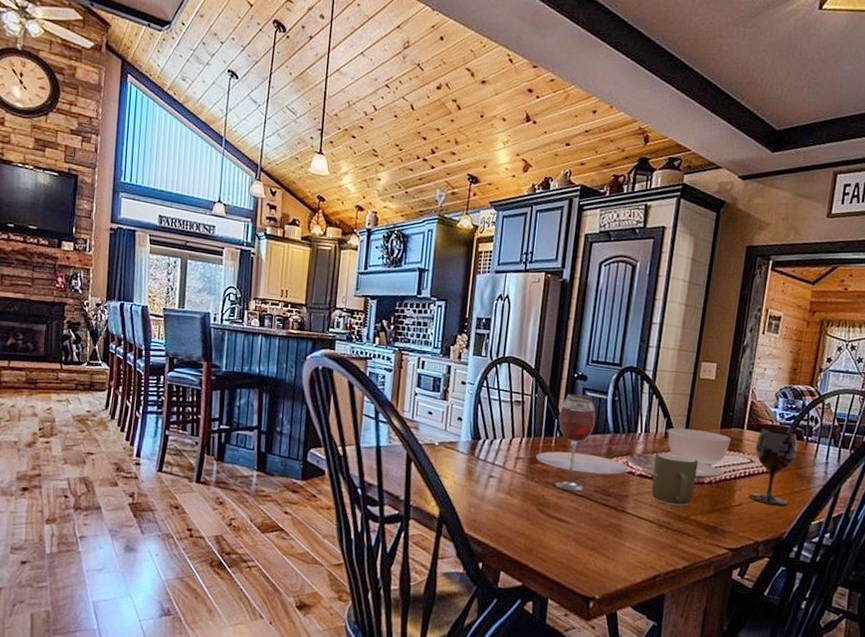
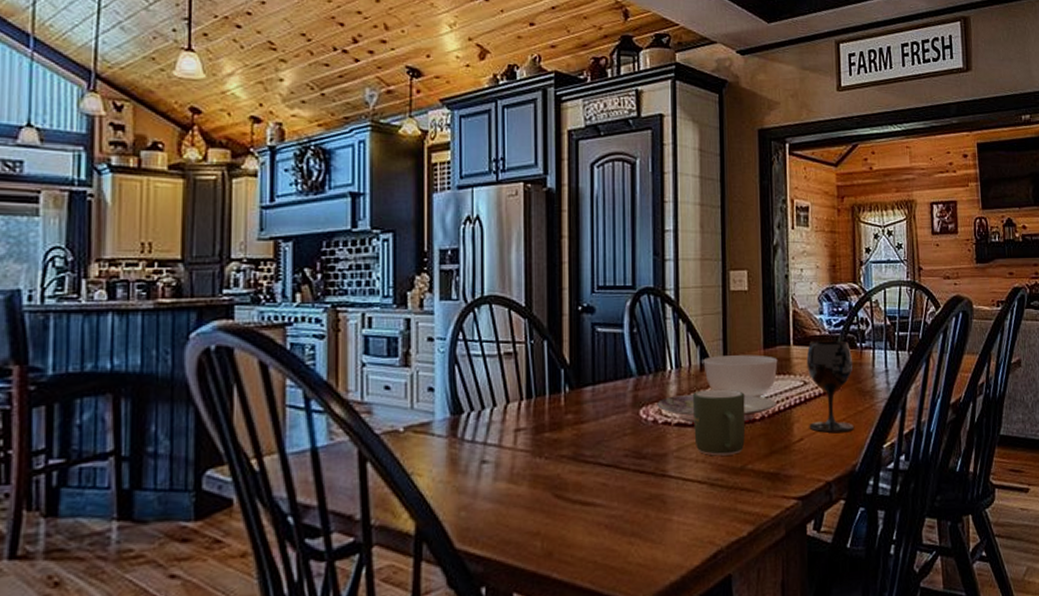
plate: present [536,451,629,476] -> none [542,408,663,438]
wineglass: present [554,393,596,492] -> none [565,331,613,462]

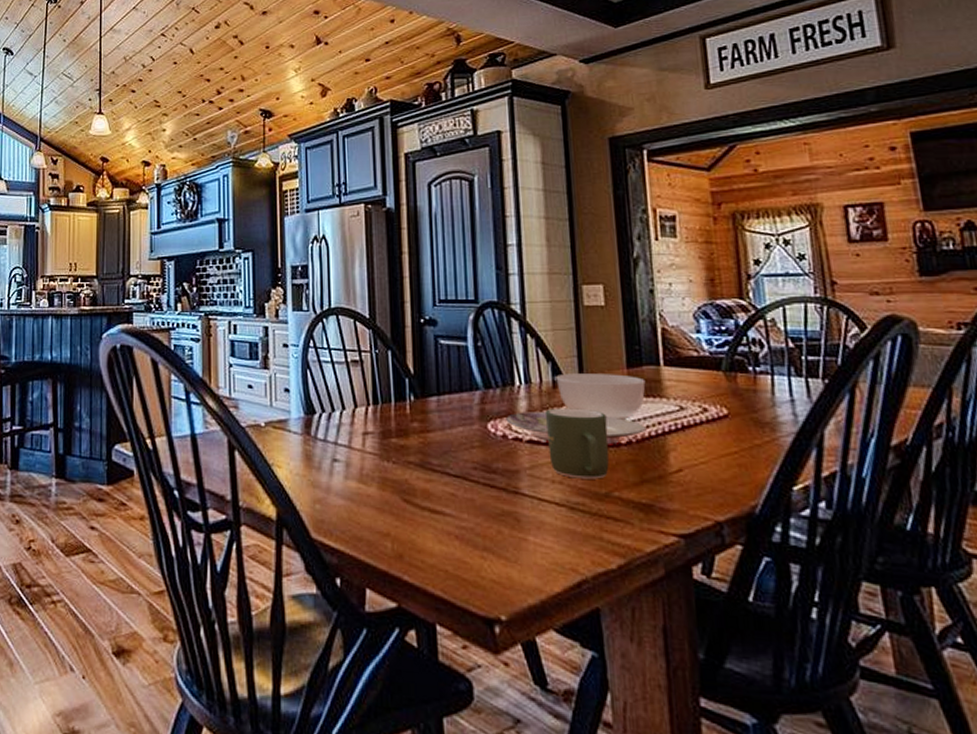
wine glass: present [806,340,855,433] -> none [681,362,751,468]

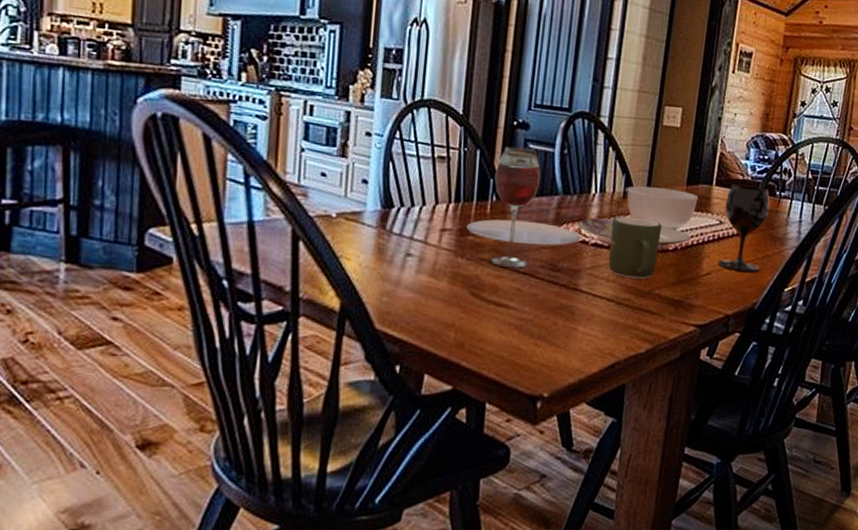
plate: none [388,419,513,448] -> present [467,219,581,248]
wineglass: none [409,343,459,471] -> present [490,146,541,269]
wine glass: none [681,362,751,468] -> present [718,184,770,273]

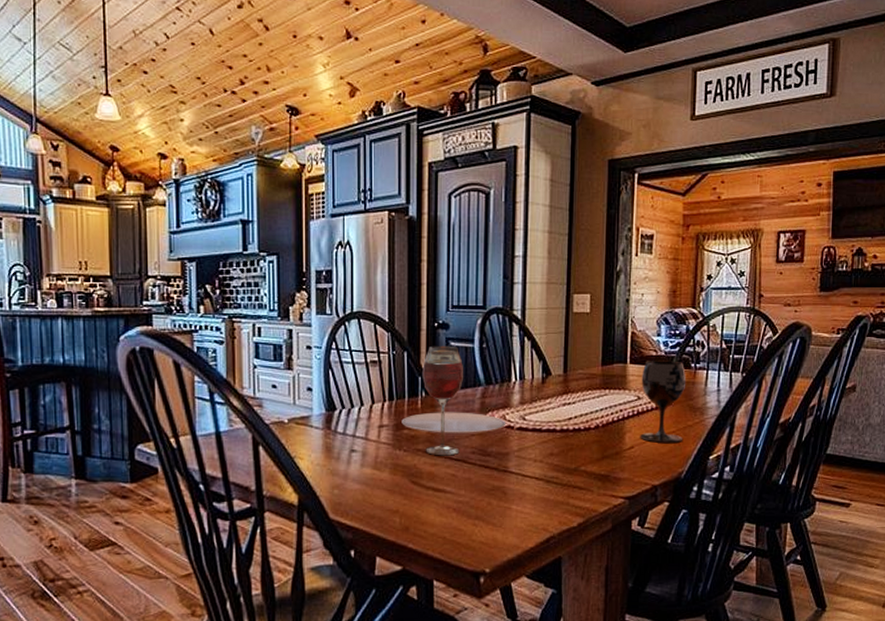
plate: present [577,218,691,251] -> none [502,404,611,430]
mug: present [608,216,662,279] -> none [534,400,582,457]
bowl: present [626,186,699,230] -> none [545,371,615,408]

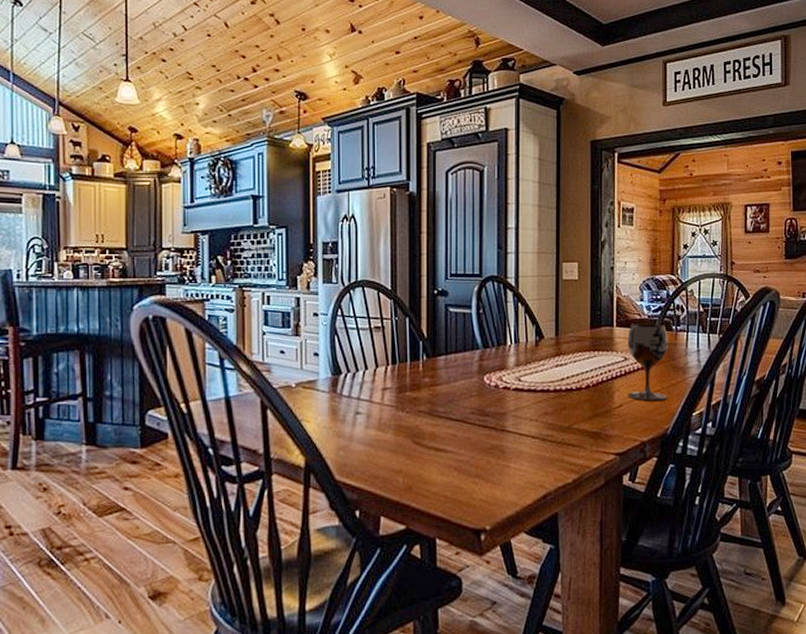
plate: present [401,412,507,436] -> none [404,374,503,397]
wineglass: present [422,345,464,456] -> none [423,311,463,417]

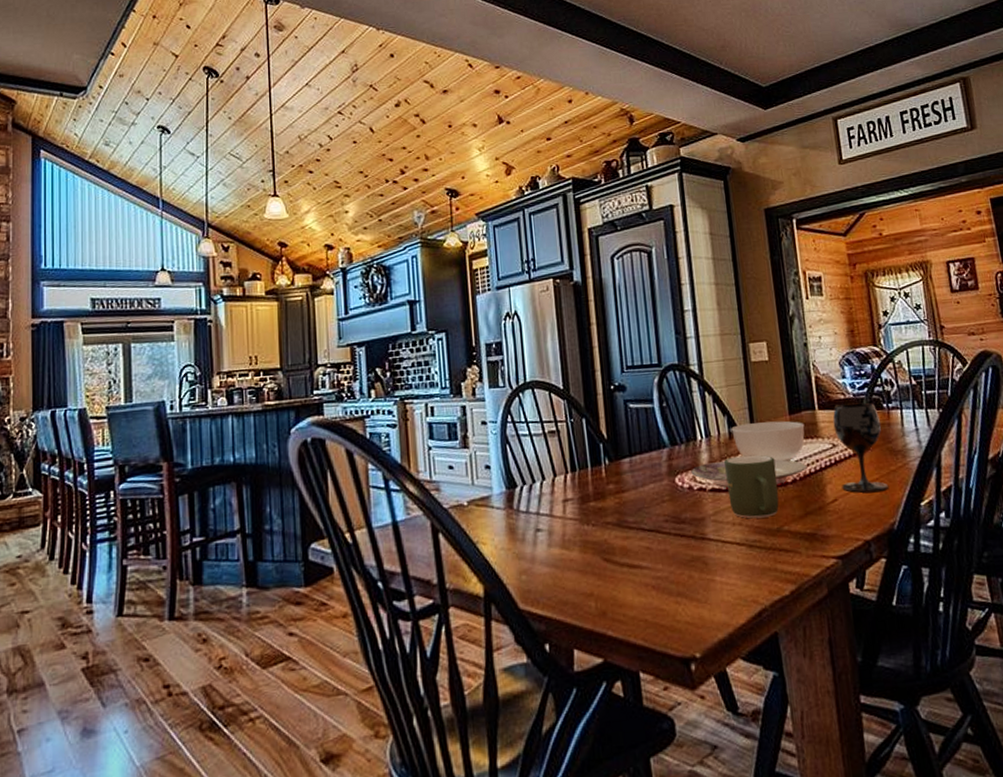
plate: none [499,366,600,390] -> present [691,459,808,489]
mug: none [529,361,573,417] -> present [724,455,779,519]
bowl: none [538,334,603,369] -> present [731,421,805,462]

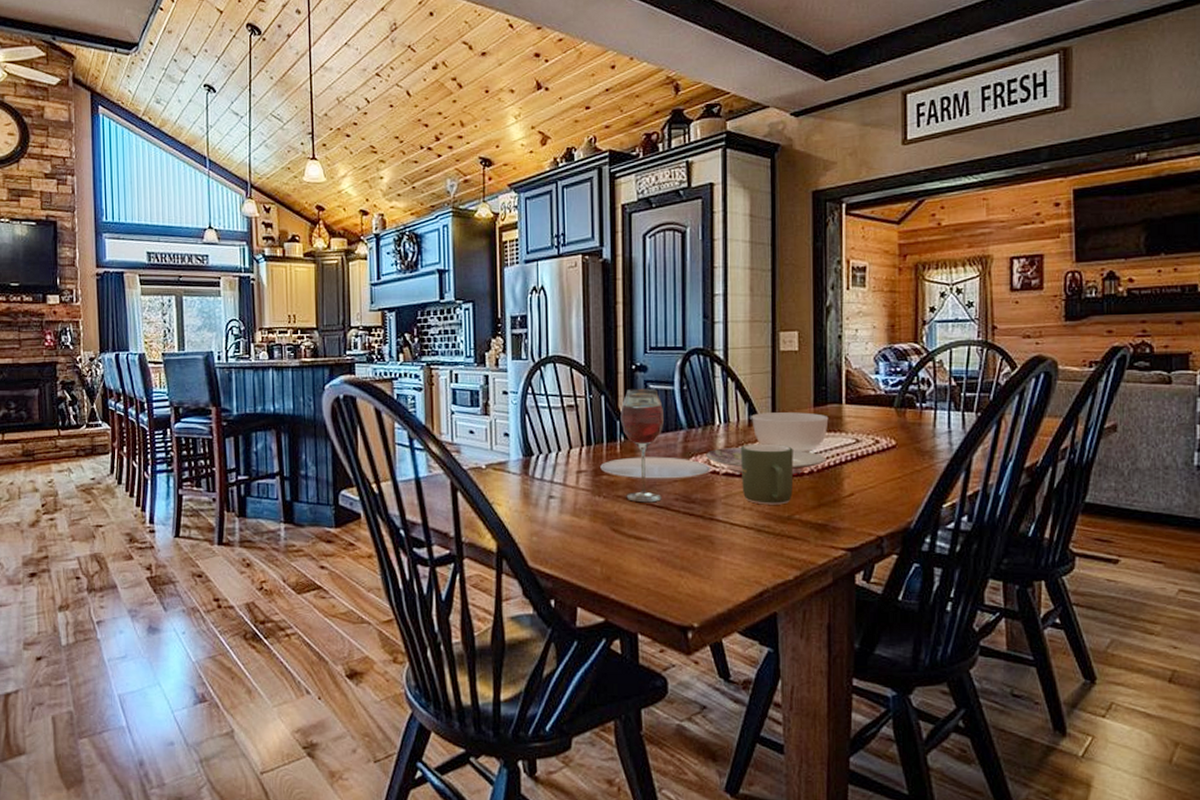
plate: none [586,477,698,505] -> present [600,457,711,482]
wineglass: none [602,407,652,528] -> present [620,388,665,503]
wine glass: present [832,402,889,493] -> none [859,400,911,491]

